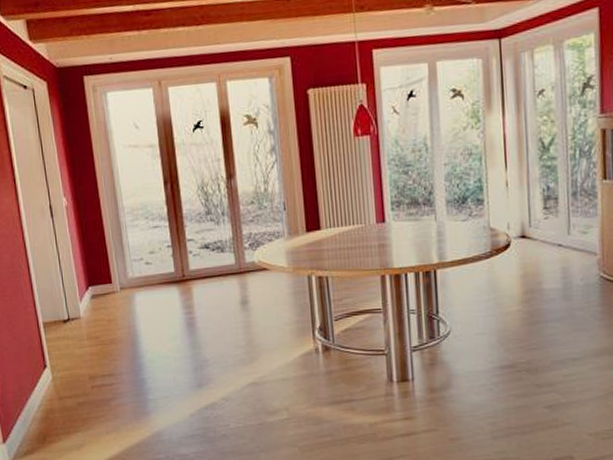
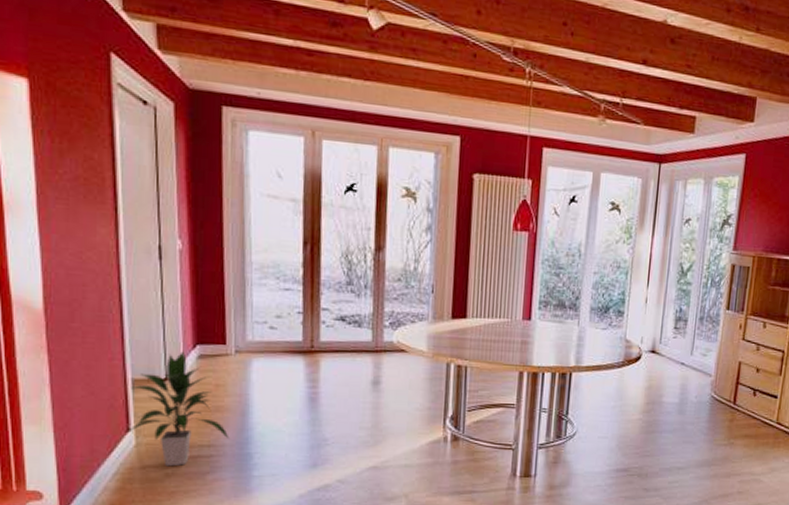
indoor plant: none [43,292,125,396] -> present [128,350,230,467]

